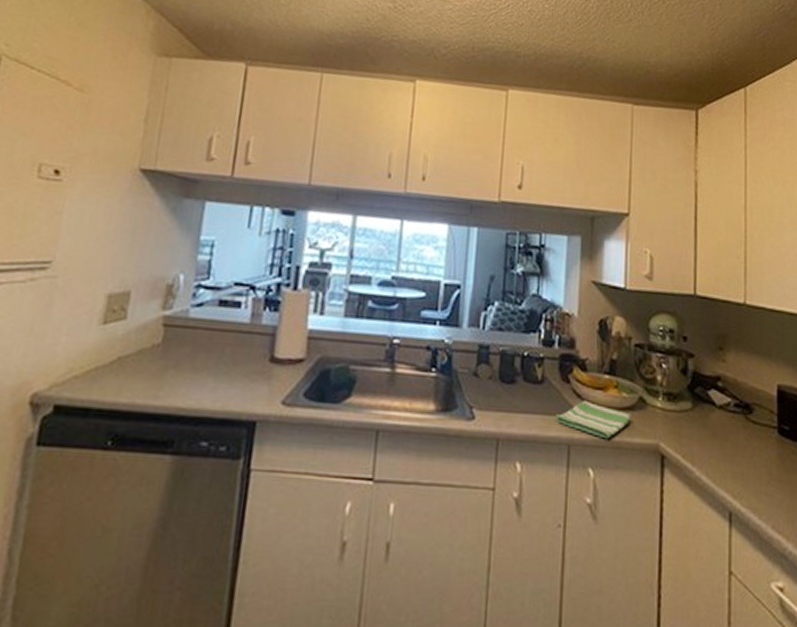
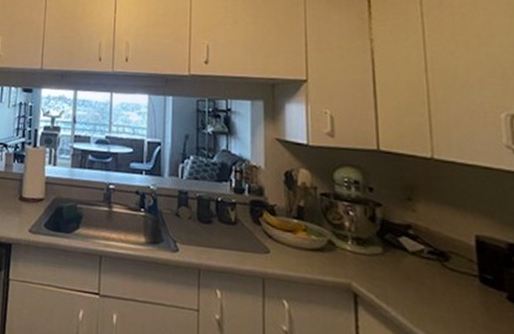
dish towel: present [556,400,631,439] -> none [250,240,321,276]

